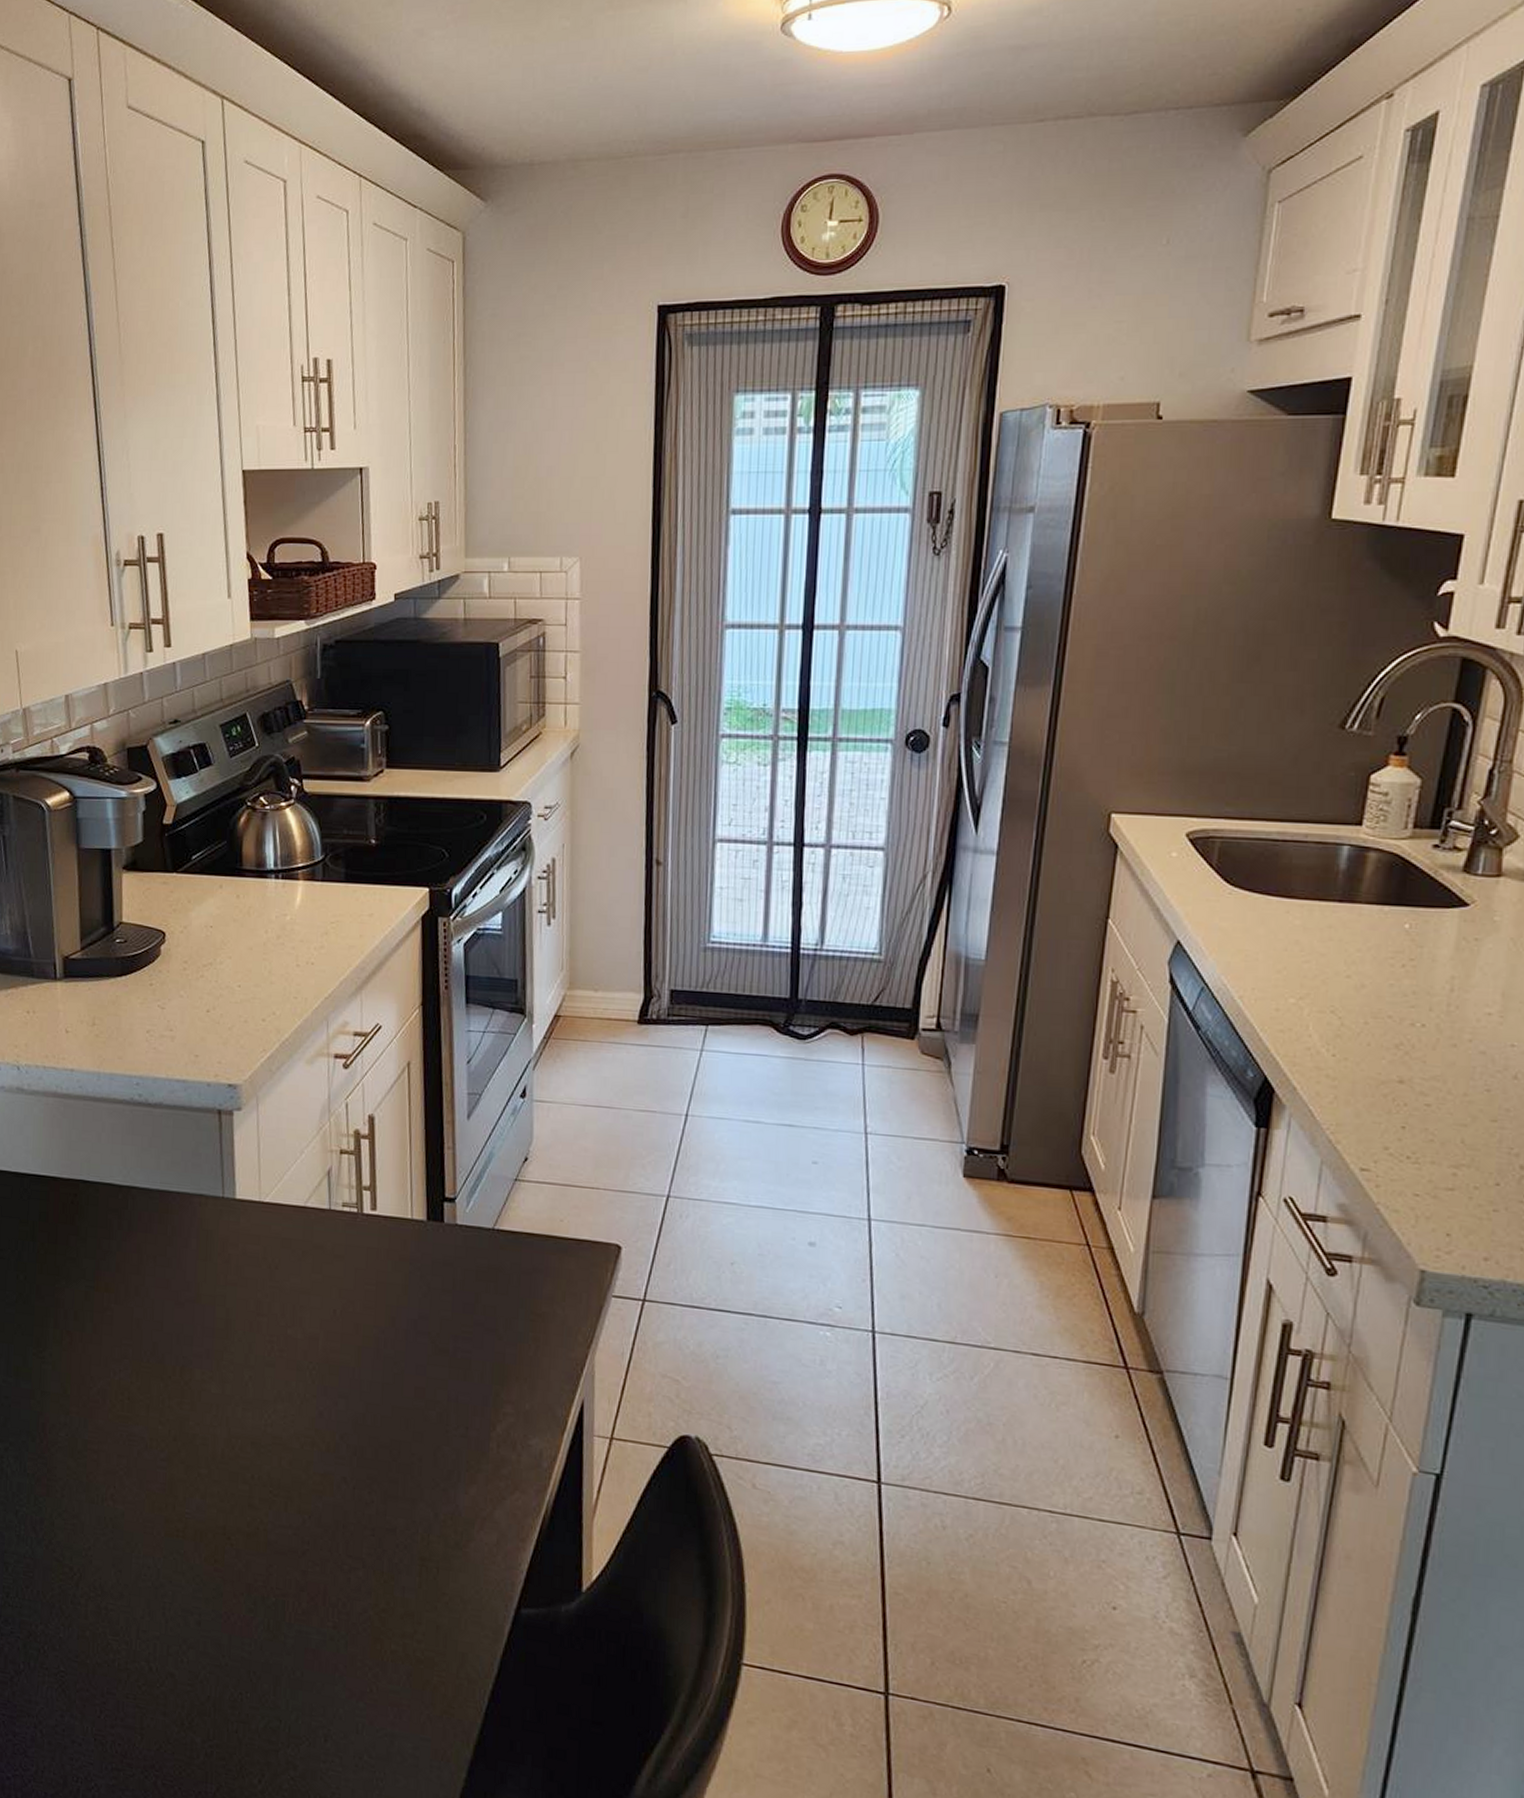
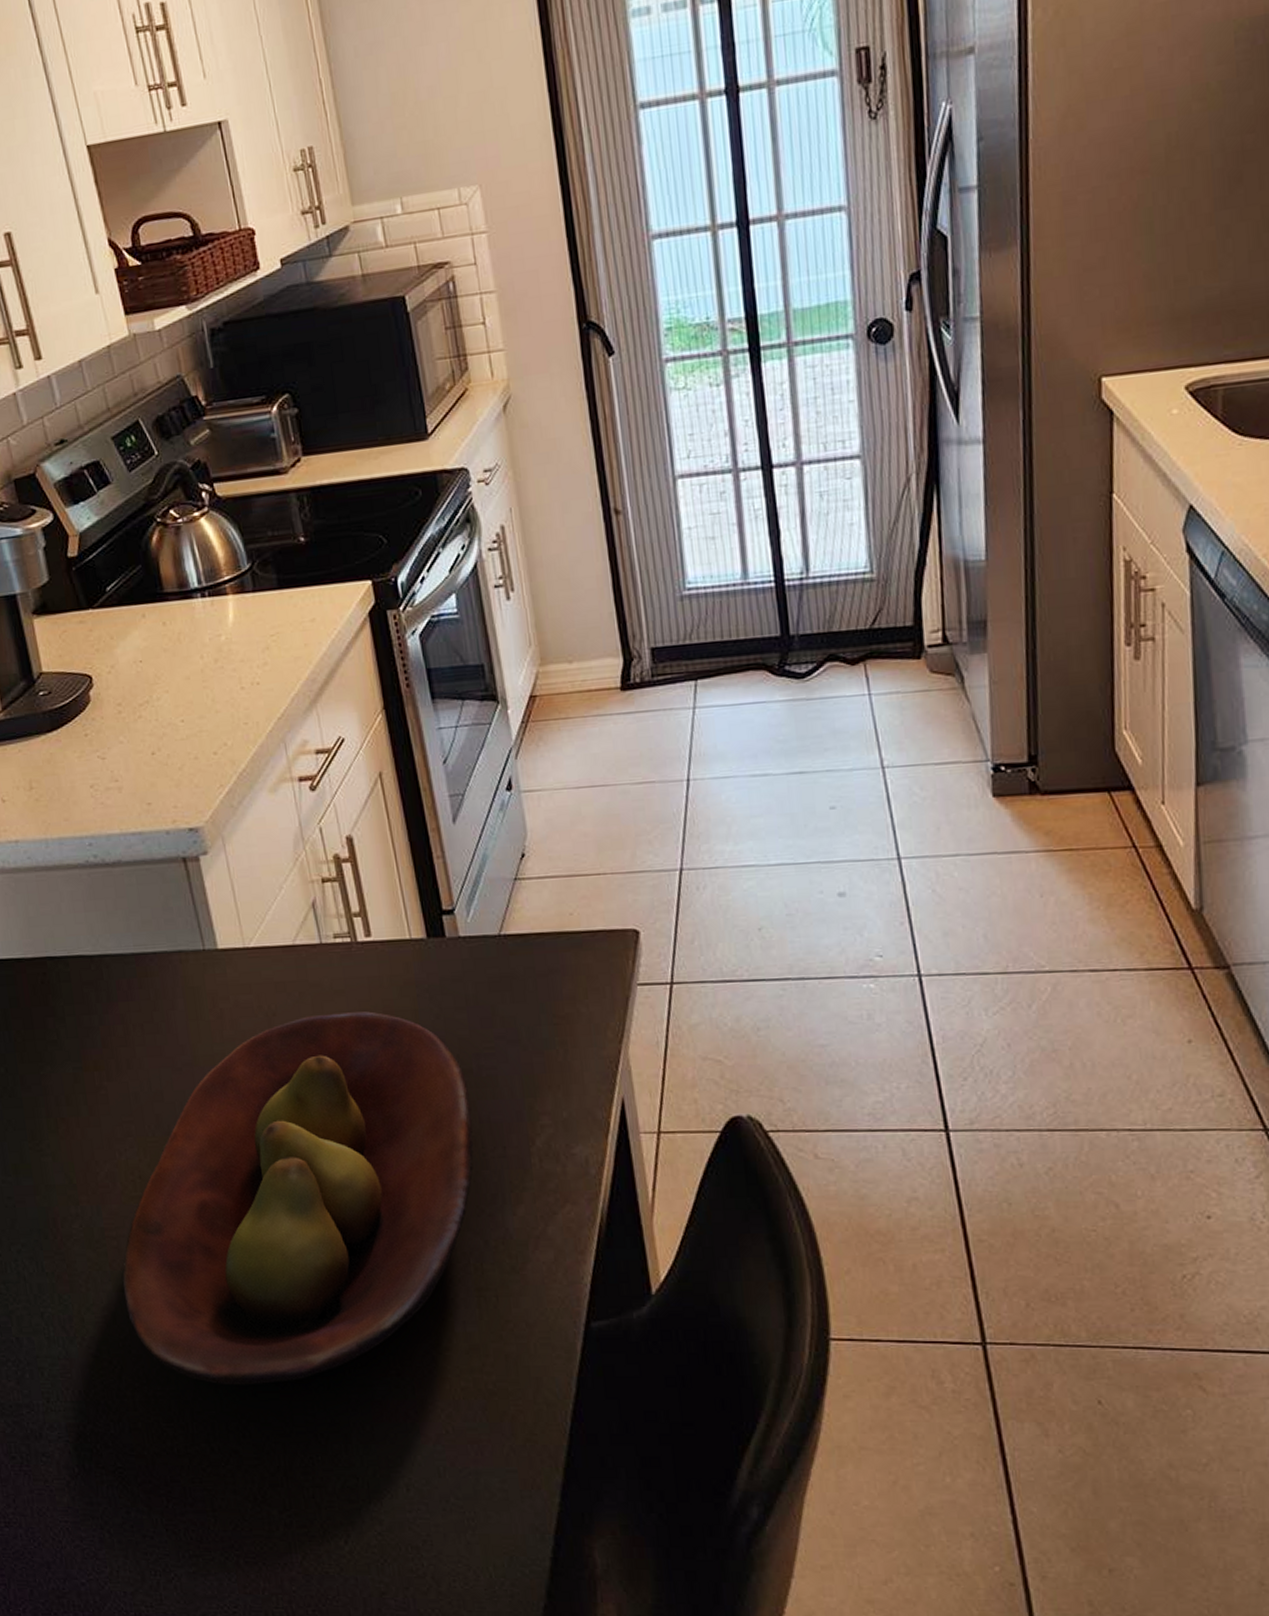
fruit bowl: none [94,1274,443,1617] -> present [122,1011,474,1385]

